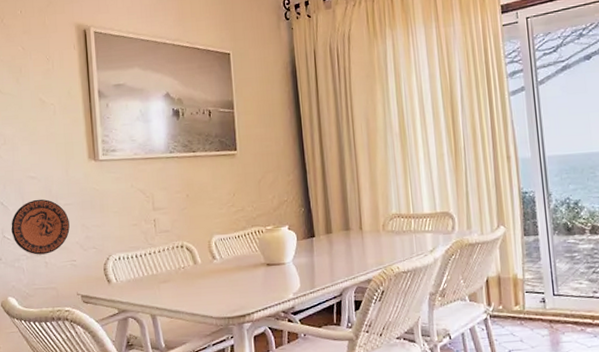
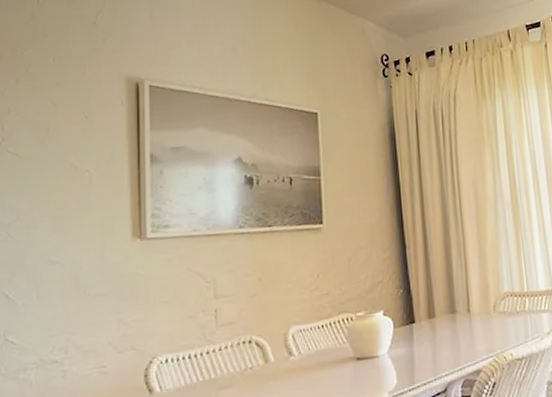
decorative plate: present [11,199,70,255] -> none [17,289,101,362]

